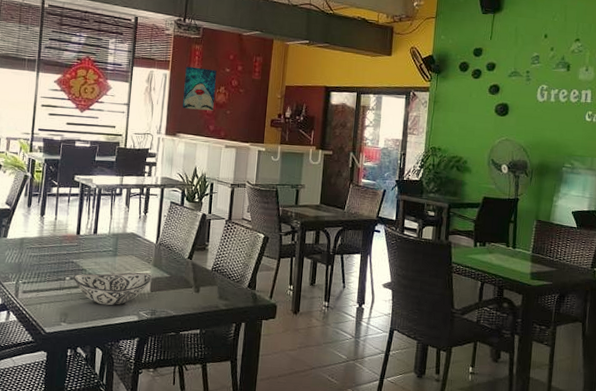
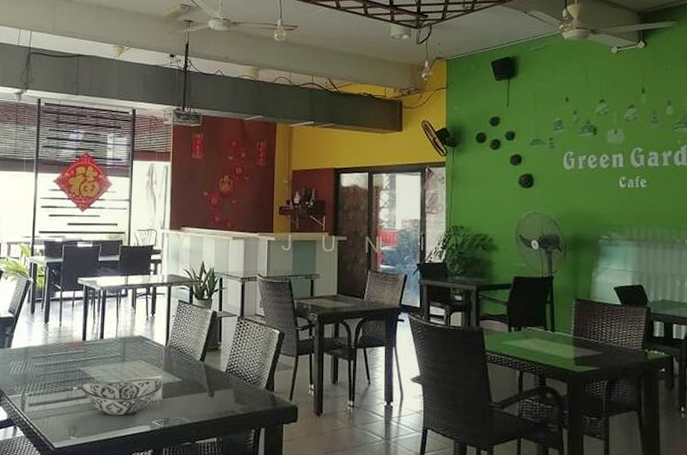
wall art: present [182,66,217,111] -> none [186,157,219,202]

